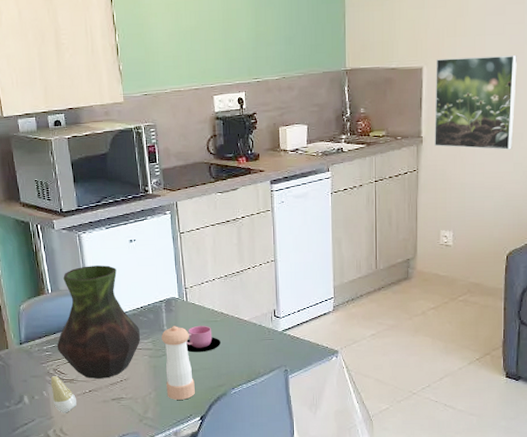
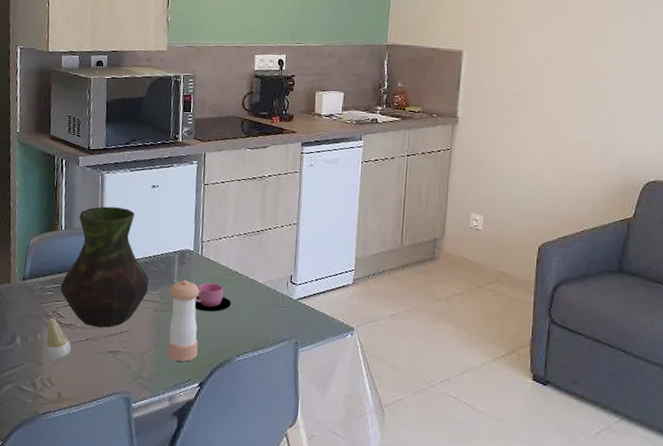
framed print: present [435,54,517,150] -> none [470,45,557,140]

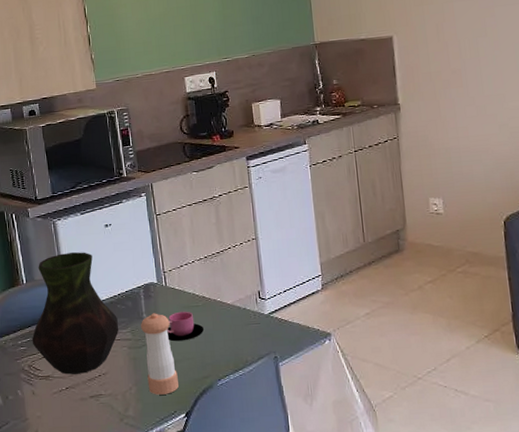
tooth: present [46,318,72,361] -> none [25,372,54,414]

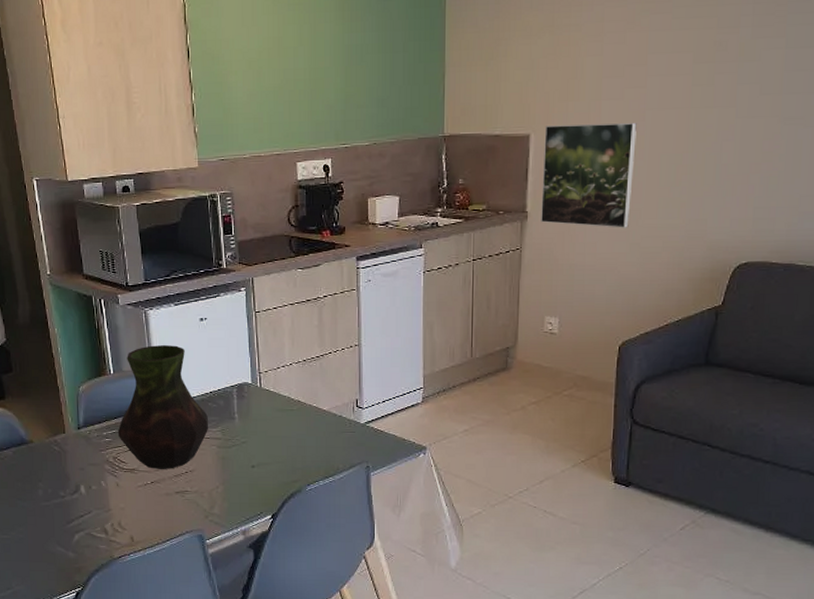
pepper shaker: present [141,313,179,395] -> none [232,414,266,495]
cup: present [167,311,204,342] -> none [258,414,296,444]
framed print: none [405,18,495,113] -> present [541,122,637,228]

